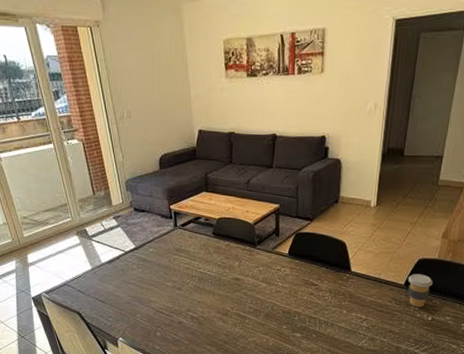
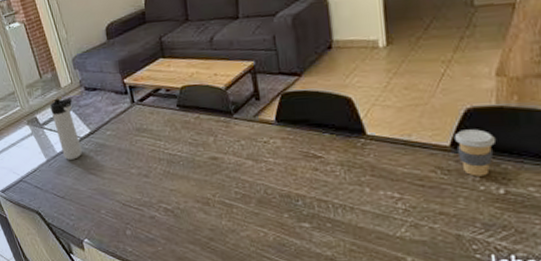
thermos bottle: none [100,214,125,270] -> present [50,98,82,160]

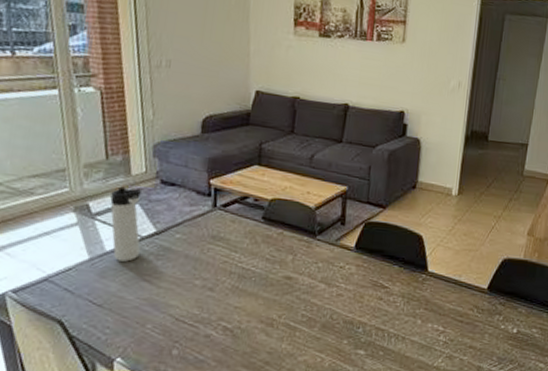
coffee cup: present [453,129,497,177] -> none [491,276,519,317]

